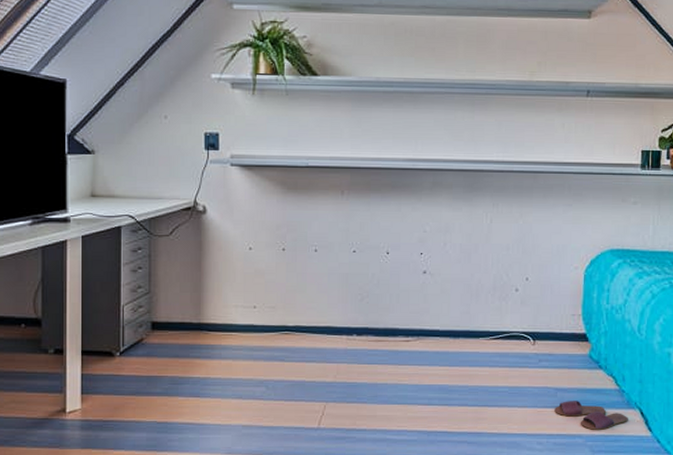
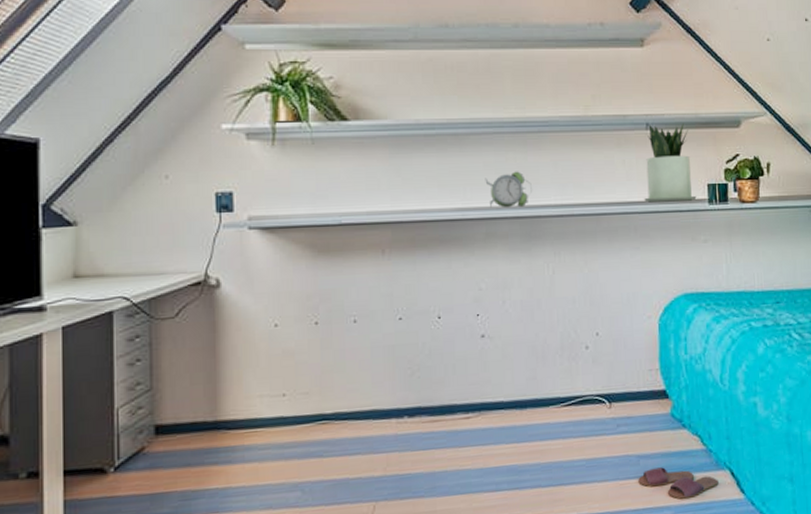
alarm clock: none [435,128,477,162] -> present [485,171,532,208]
planter: none [580,92,630,165] -> present [644,123,697,203]

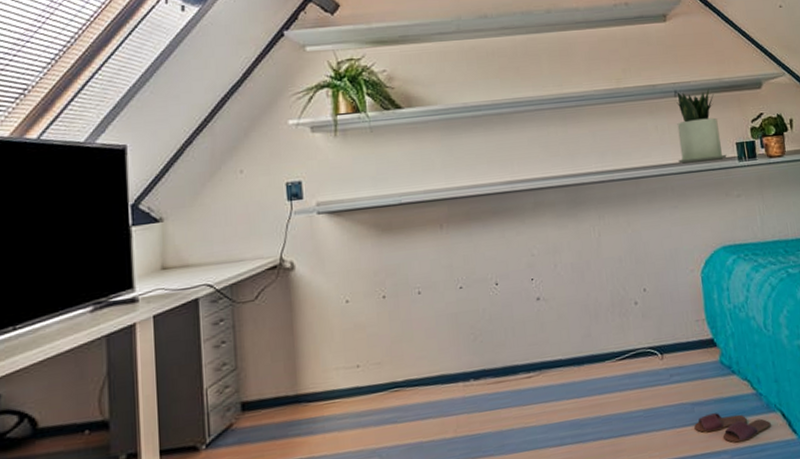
alarm clock: present [485,171,532,208] -> none [530,143,574,179]

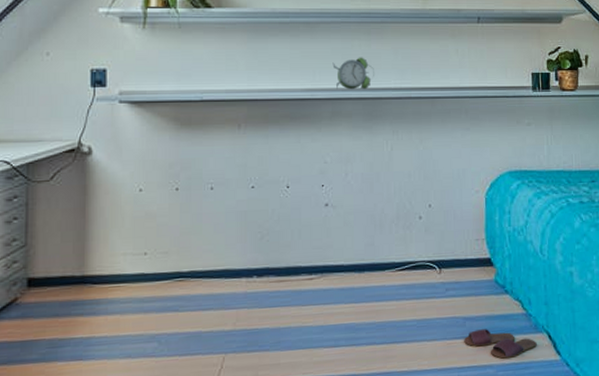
alarm clock: none [530,143,574,179] -> present [332,57,374,90]
planter: present [676,88,727,164] -> none [475,18,522,88]

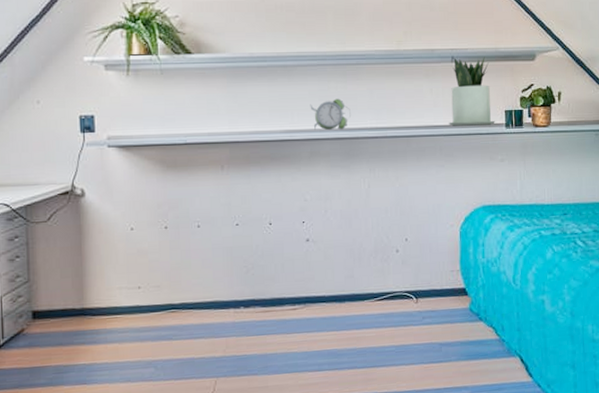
slippers: present [464,329,537,359] -> none [440,353,510,381]
planter: none [475,18,522,88] -> present [449,56,495,126]

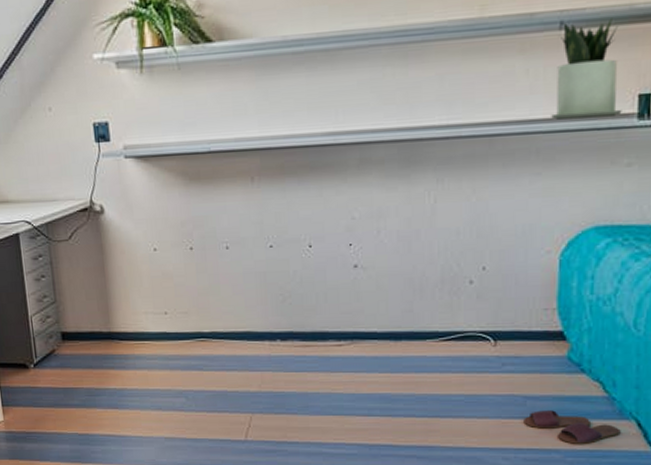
alarm clock: present [310,98,351,131] -> none [359,88,413,131]
slippers: none [440,353,510,381] -> present [523,410,621,444]

